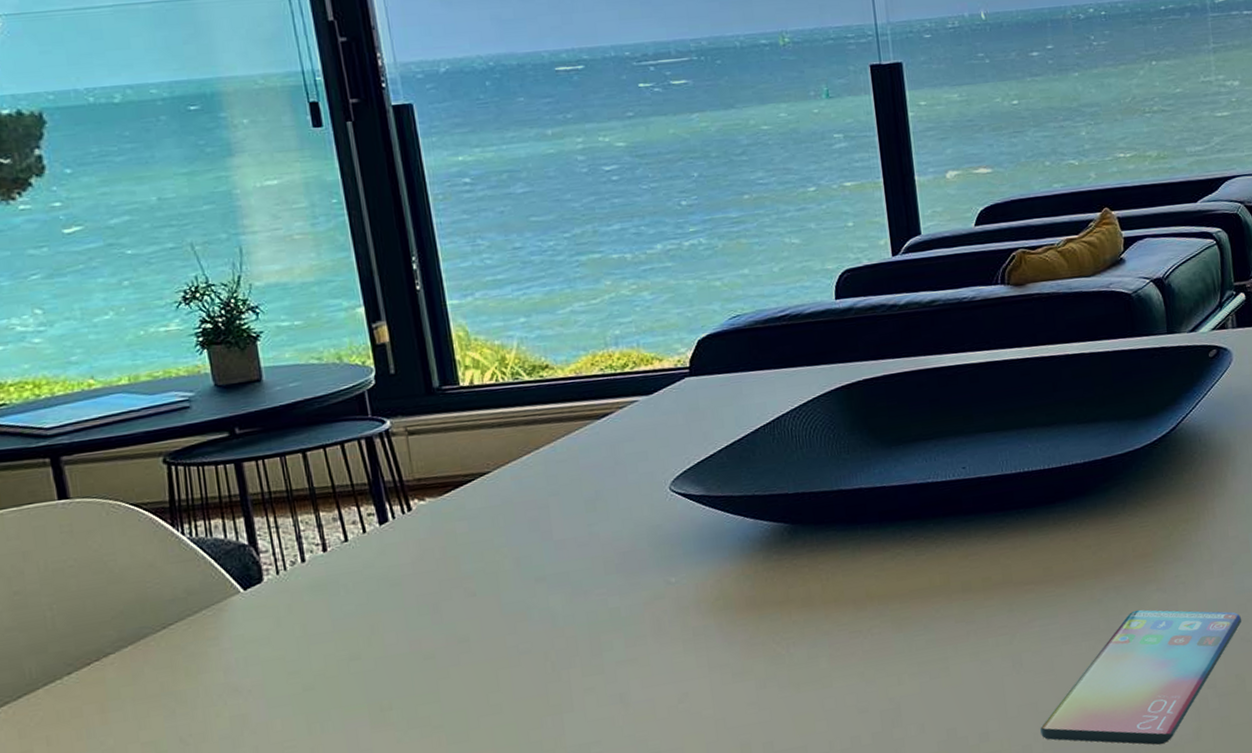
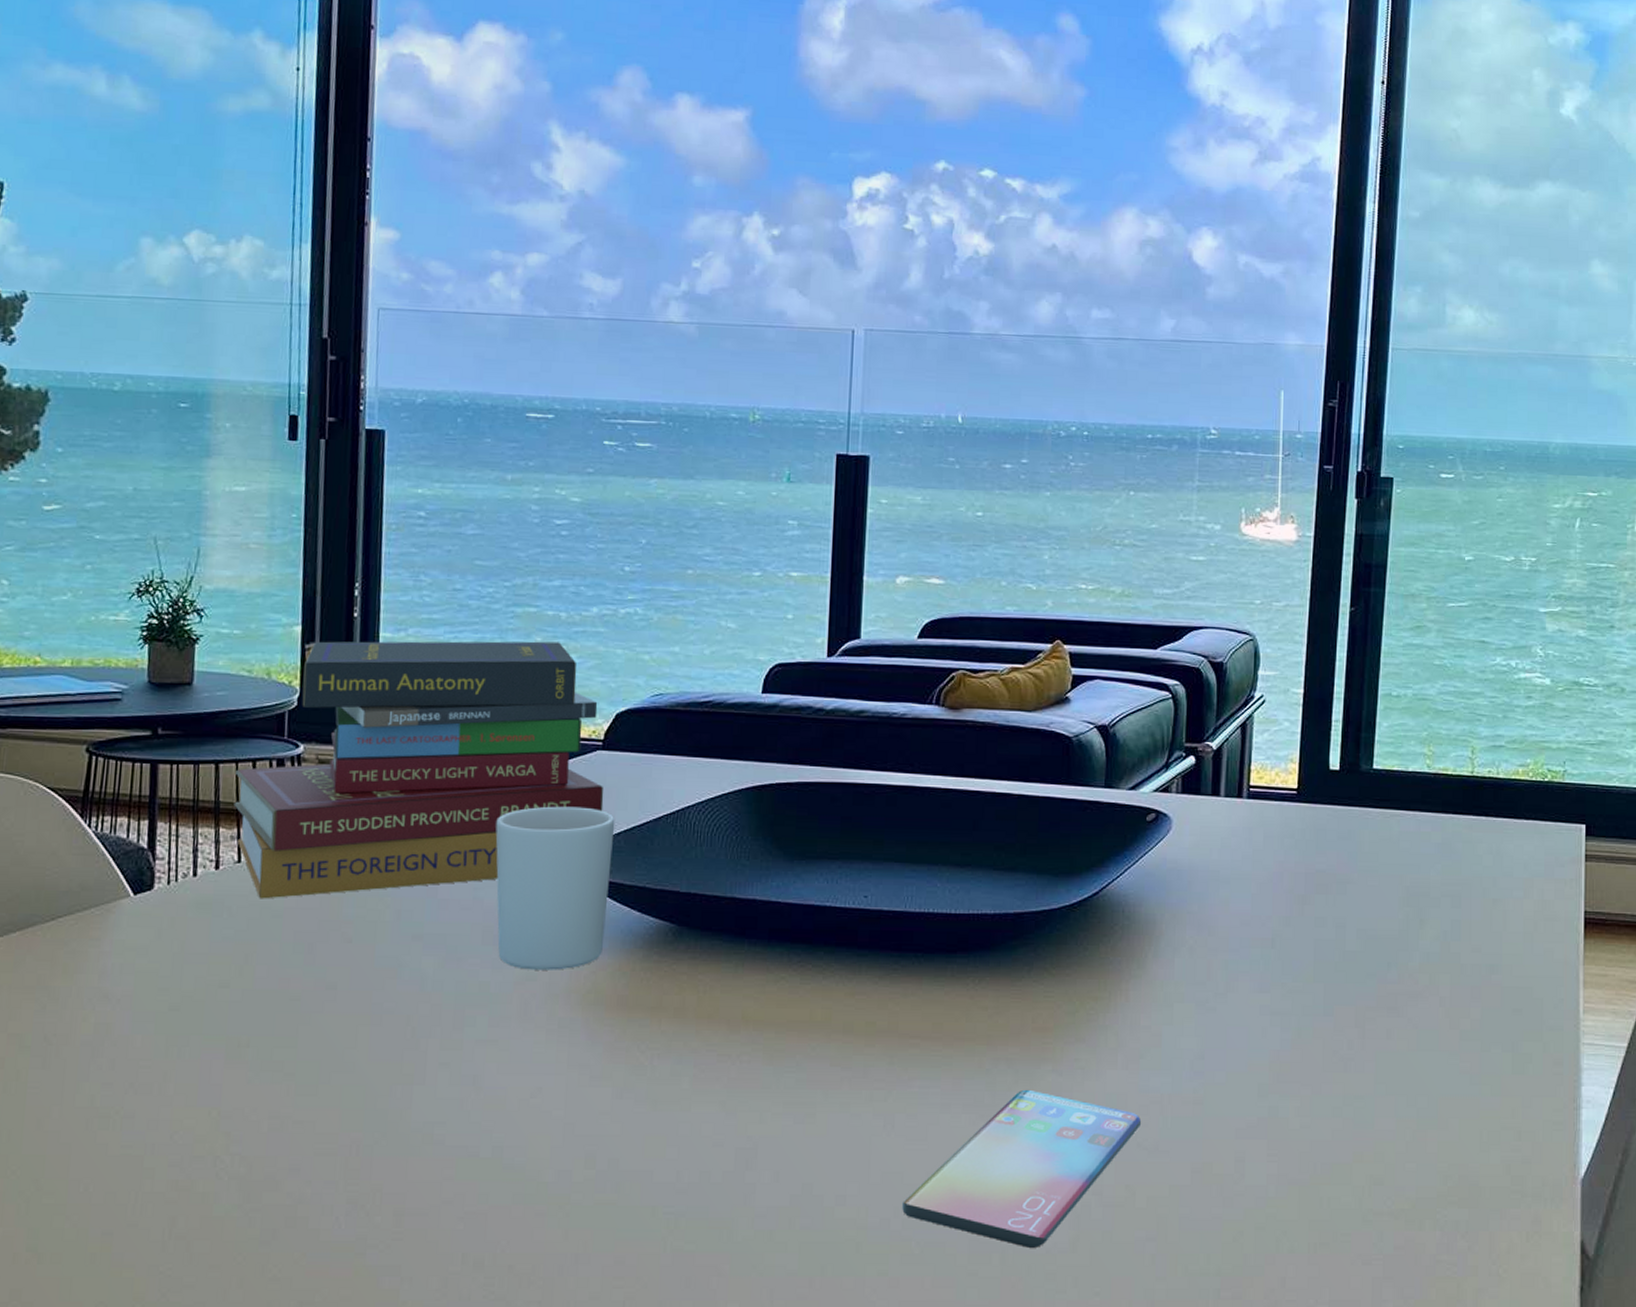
books: none [324,282,701,572] -> present [234,641,604,899]
mug: none [598,431,724,590] -> present [495,806,616,970]

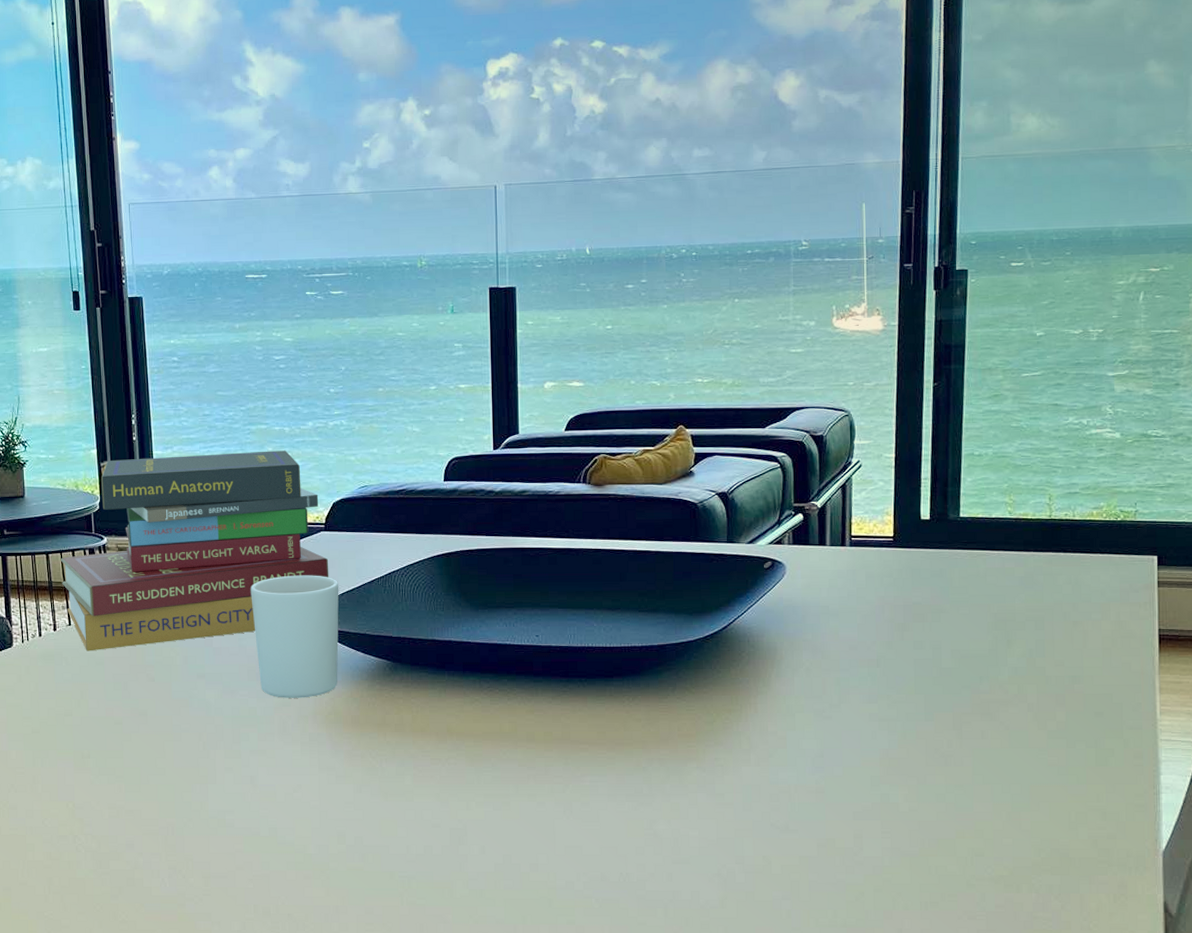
smartphone: present [902,1089,1142,1248] -> none [583,782,774,904]

